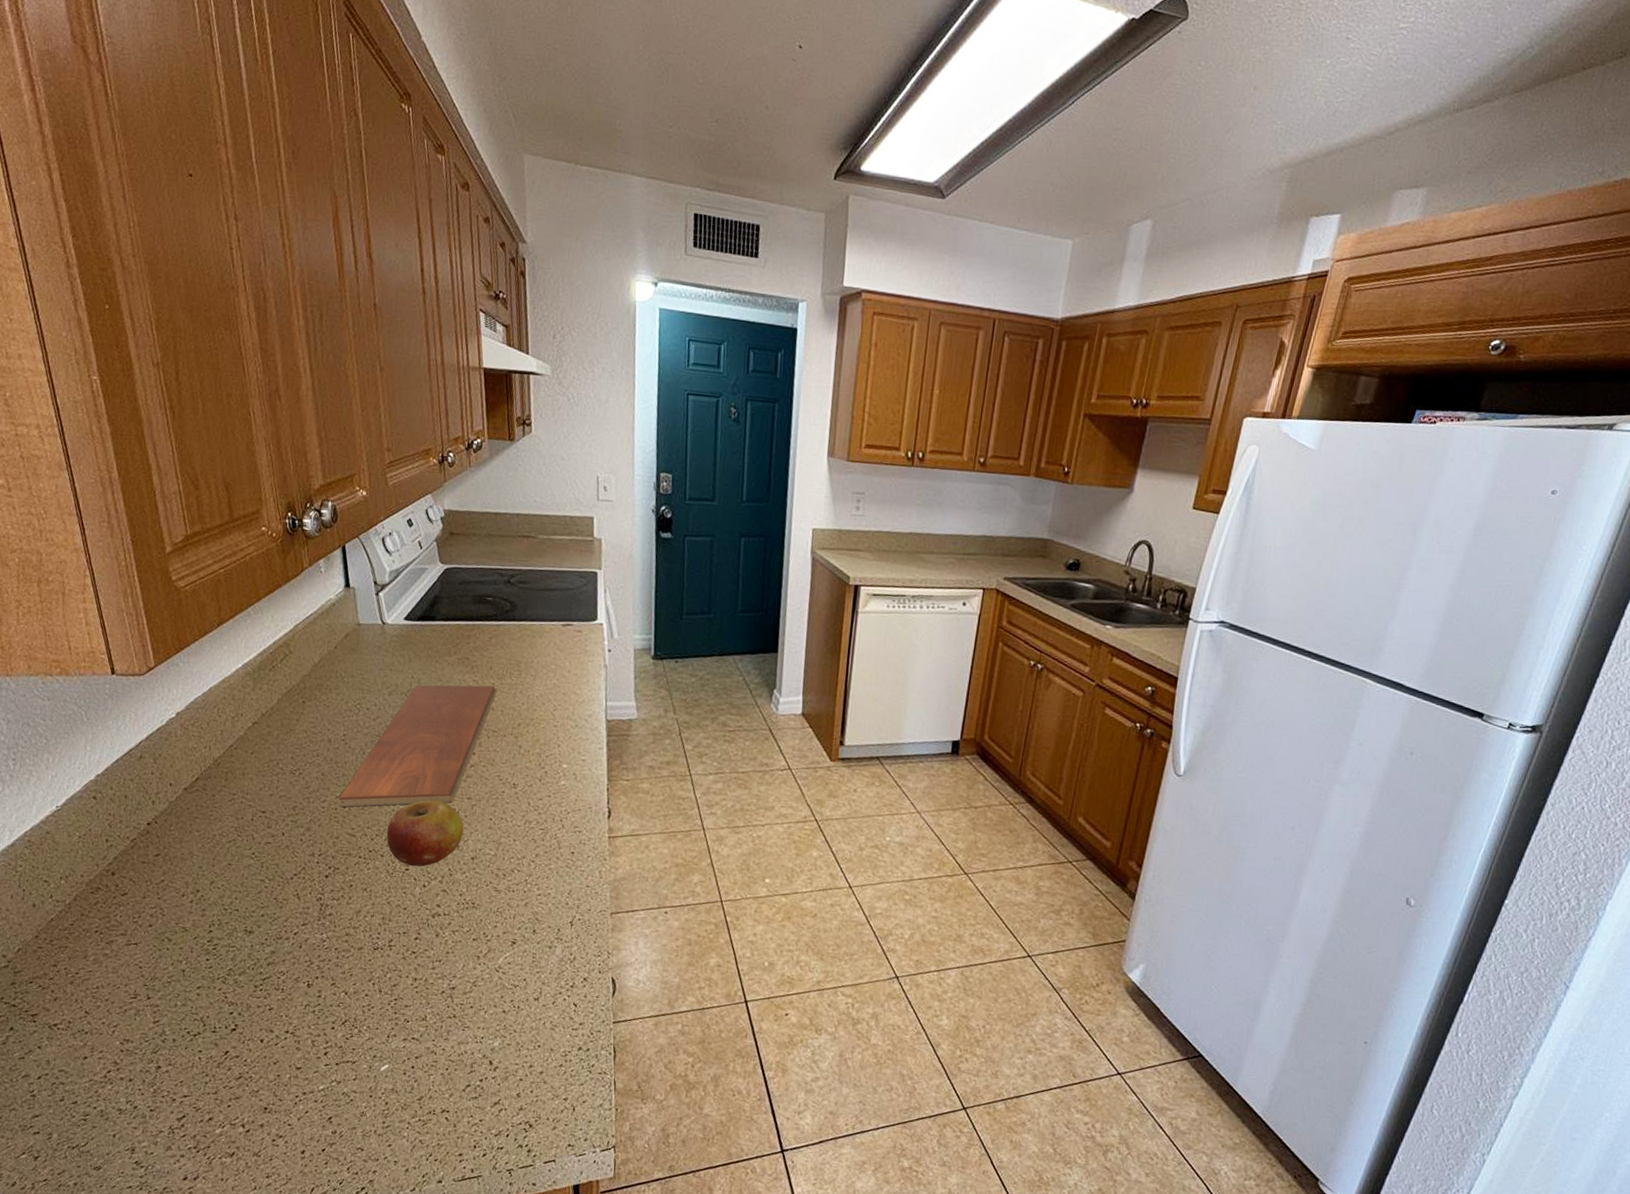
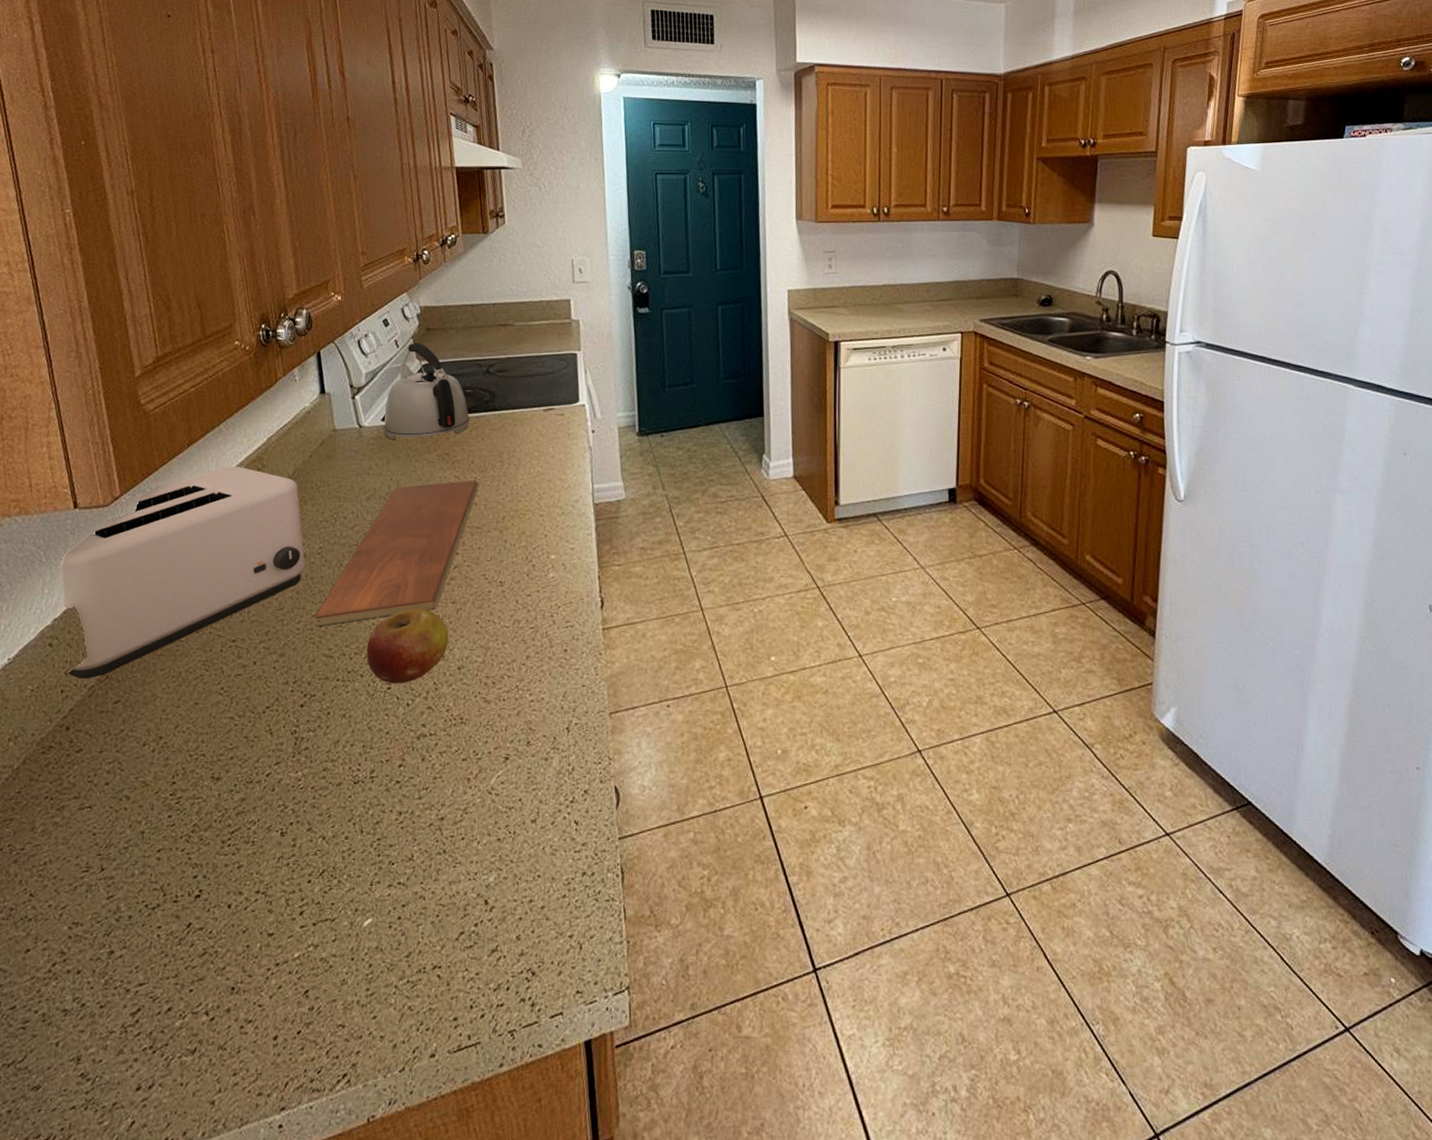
toaster: none [101,649,330,832] -> present [60,466,305,679]
kettle: none [406,545,490,640] -> present [384,342,470,439]

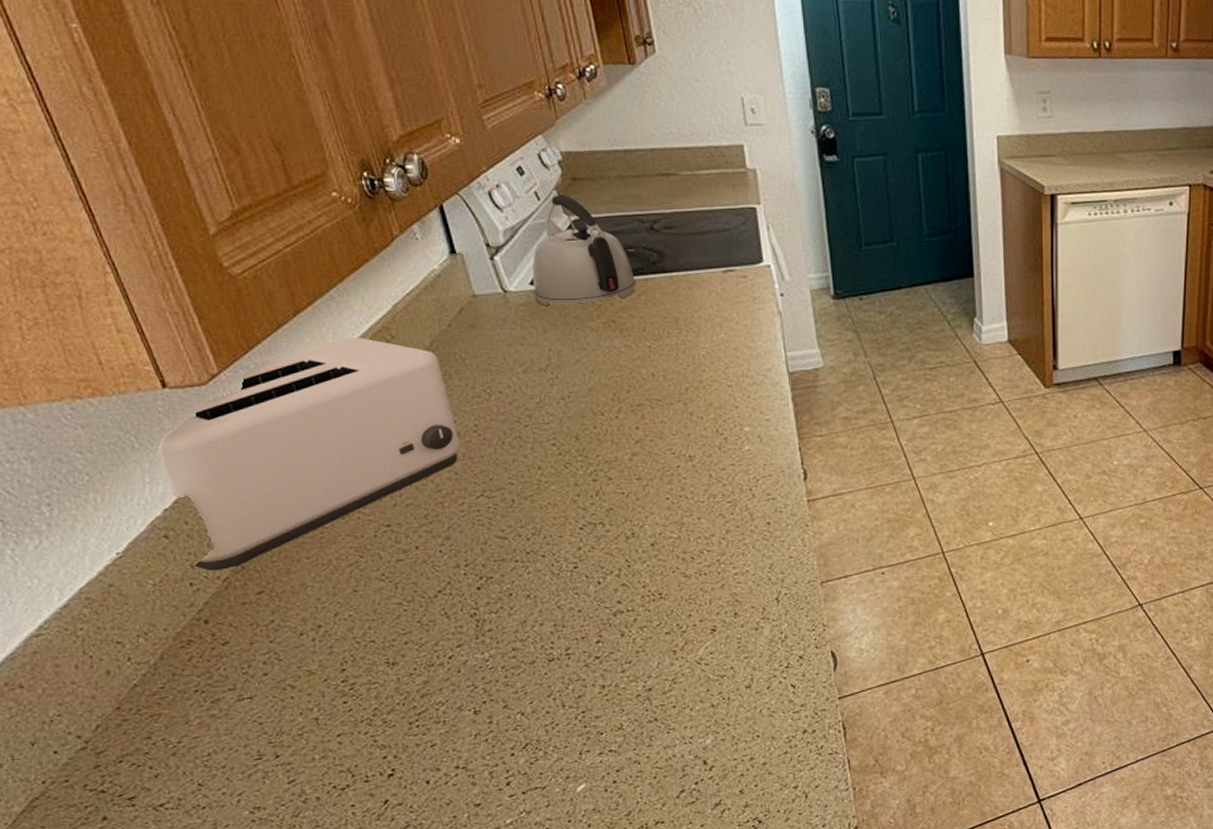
chopping board: present [315,480,480,626] -> none [480,349,656,507]
fruit: present [366,608,449,684] -> none [544,486,638,563]

